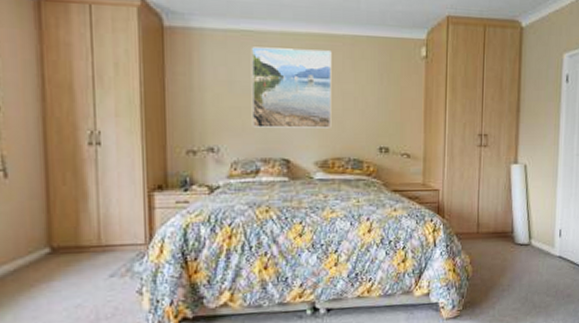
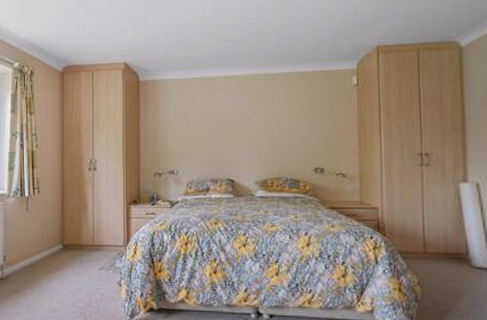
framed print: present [251,47,332,128] -> none [202,87,270,154]

